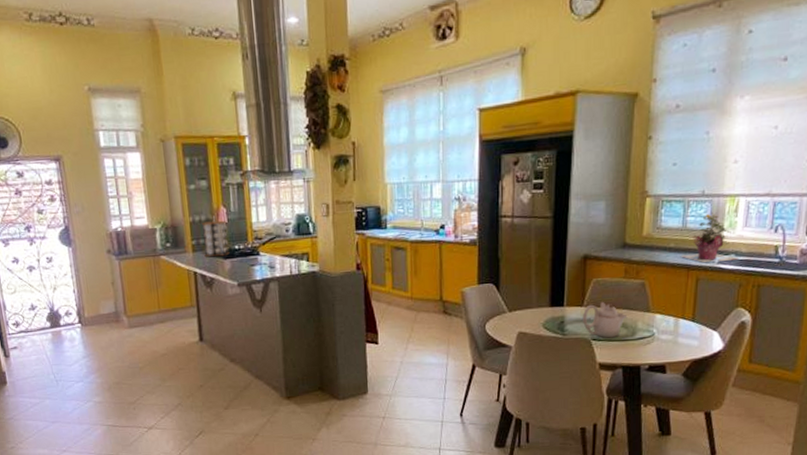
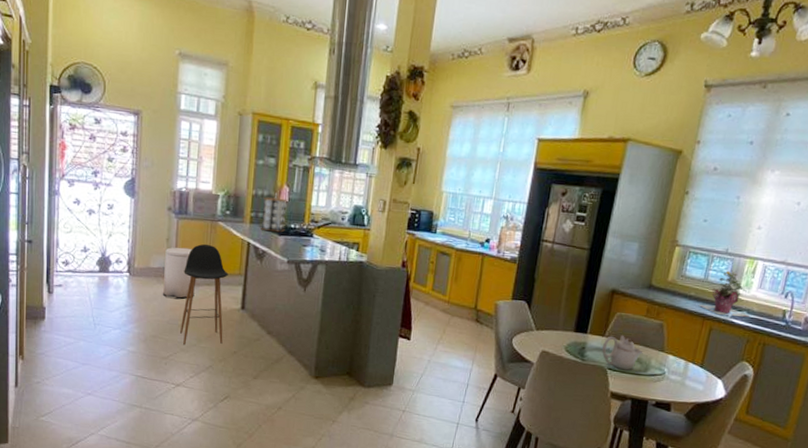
pedal bin: none [112,288,150,343] -> present [163,247,195,300]
bar stool: none [134,280,187,388] -> present [180,243,228,346]

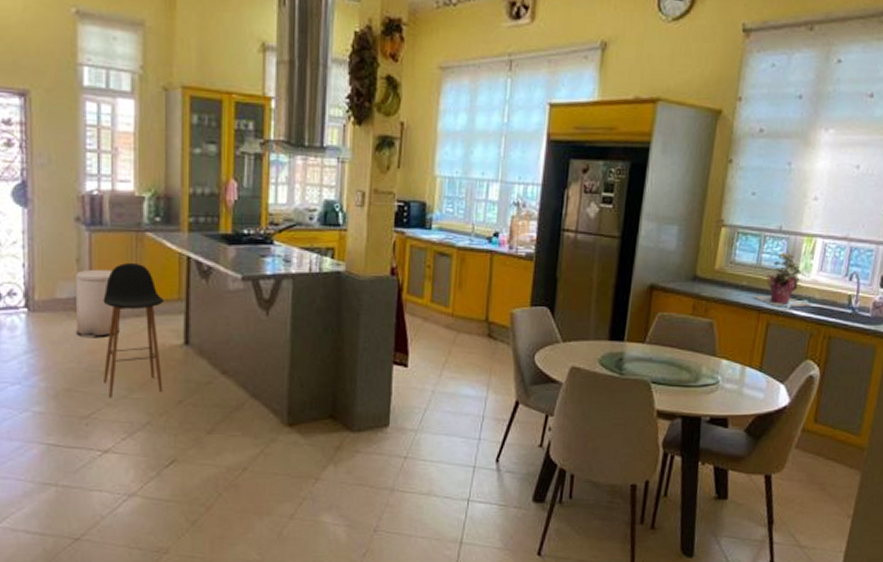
spice rack: present [260,193,287,233] -> none [203,190,236,243]
teapot: present [602,334,643,372] -> none [643,339,692,384]

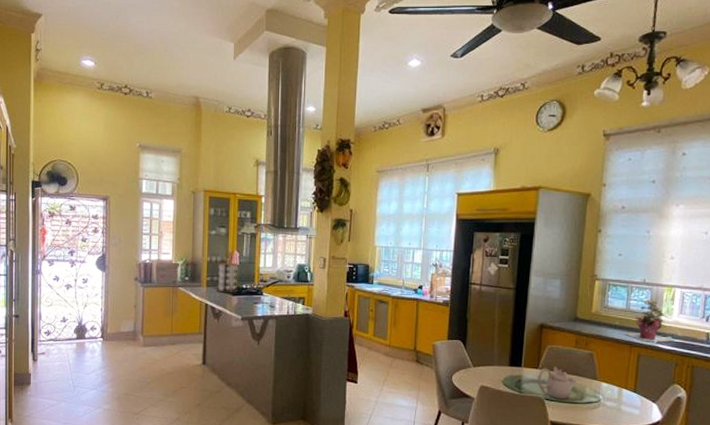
pedal bin: present [76,269,120,338] -> none [133,312,161,359]
bar stool: present [103,262,164,399] -> none [149,307,190,401]
spice rack: none [203,190,236,243] -> present [216,258,238,294]
teapot: none [643,339,692,384] -> present [538,366,577,401]

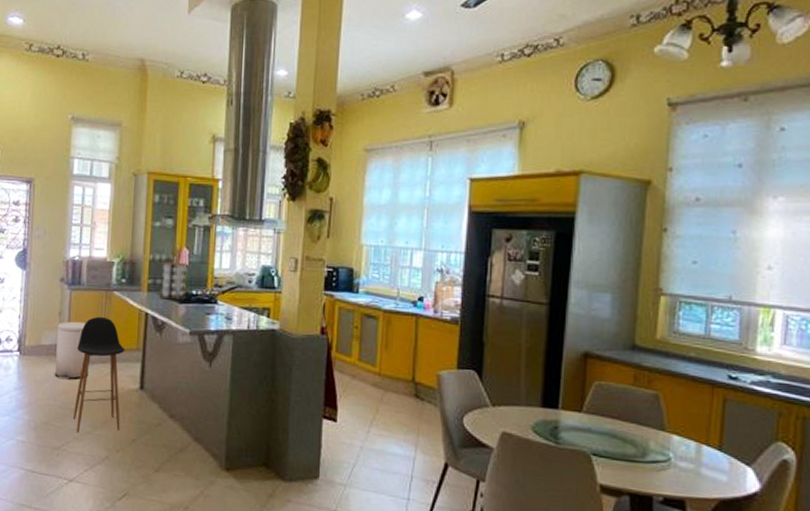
pedal bin: none [133,312,161,359] -> present [55,321,89,380]
bar stool: none [149,307,190,401] -> present [73,316,125,434]
teapot: present [538,366,577,401] -> none [581,409,637,458]
potted flower: present [624,299,676,342] -> none [702,323,778,383]

